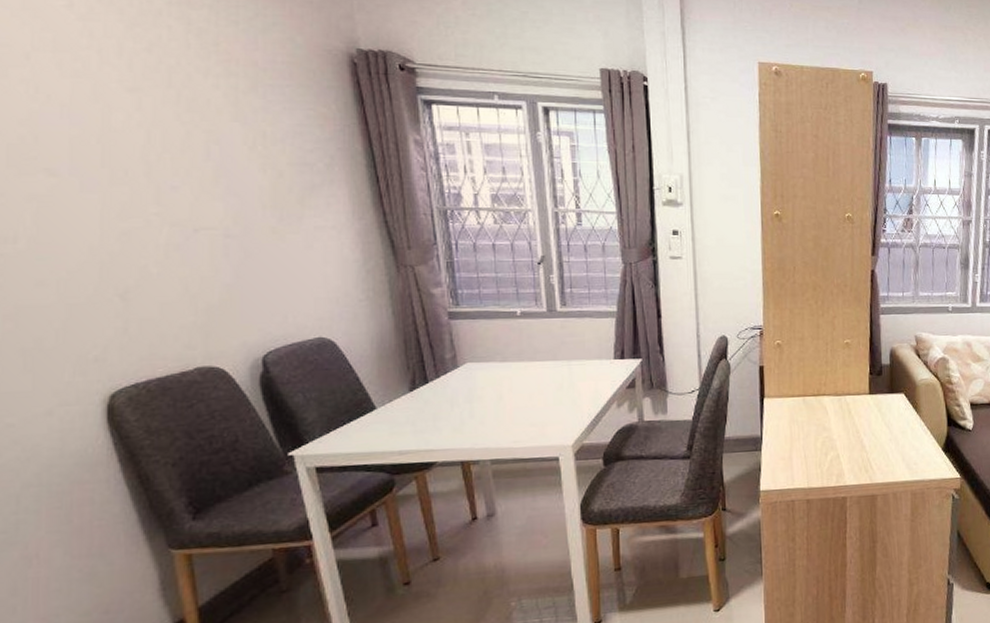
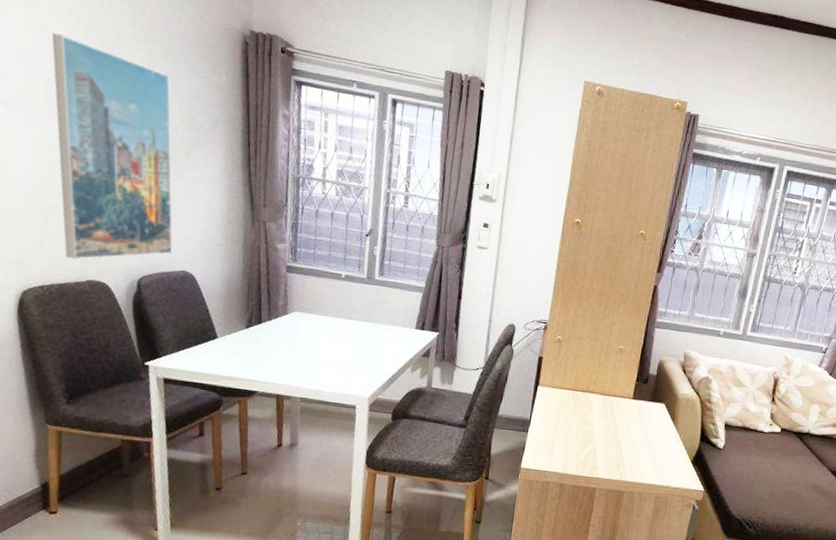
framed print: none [98,79,302,346] -> present [51,33,173,260]

